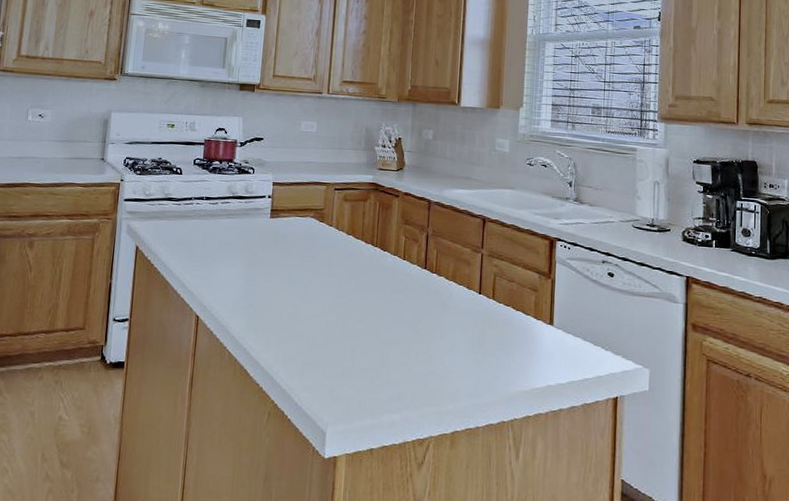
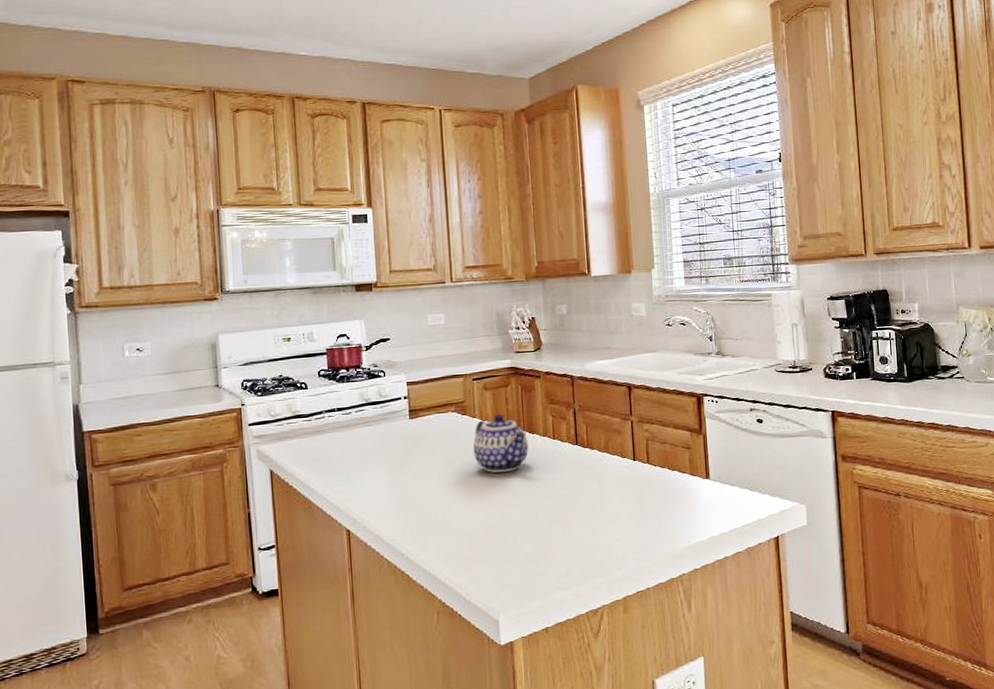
teapot: none [325,226,379,285] -> present [473,414,529,473]

